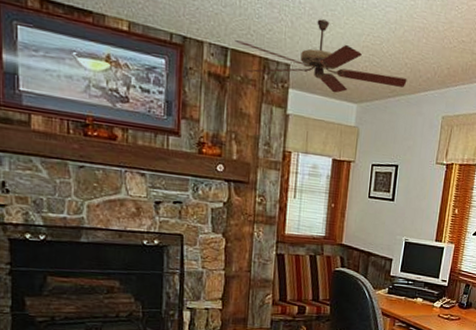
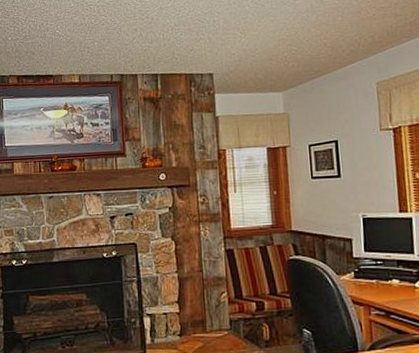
ceiling fan: present [235,19,407,93] -> none [162,28,330,89]

